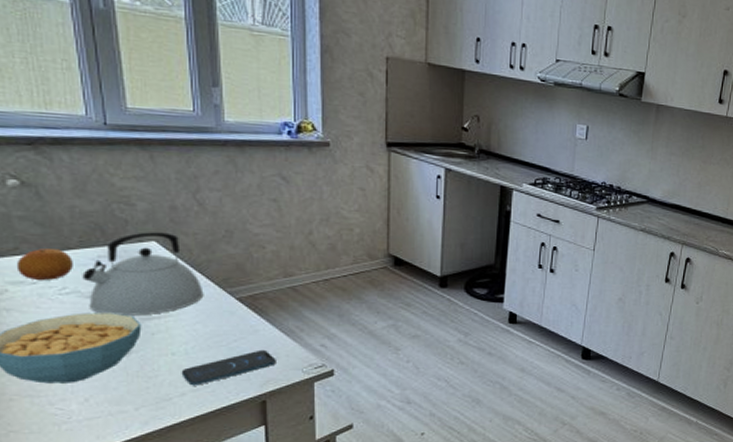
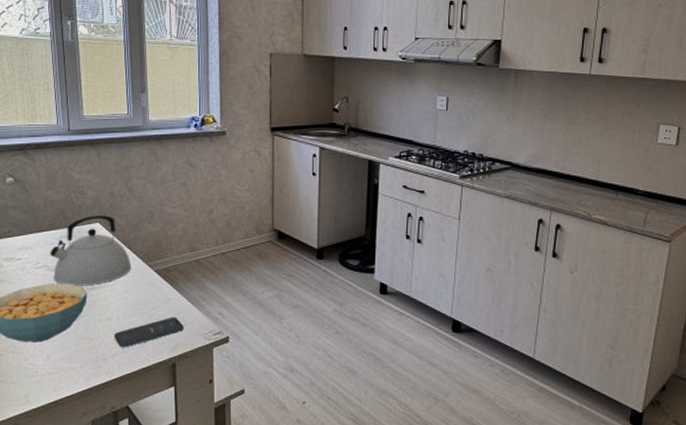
fruit: present [16,249,73,280] -> none [9,231,44,257]

